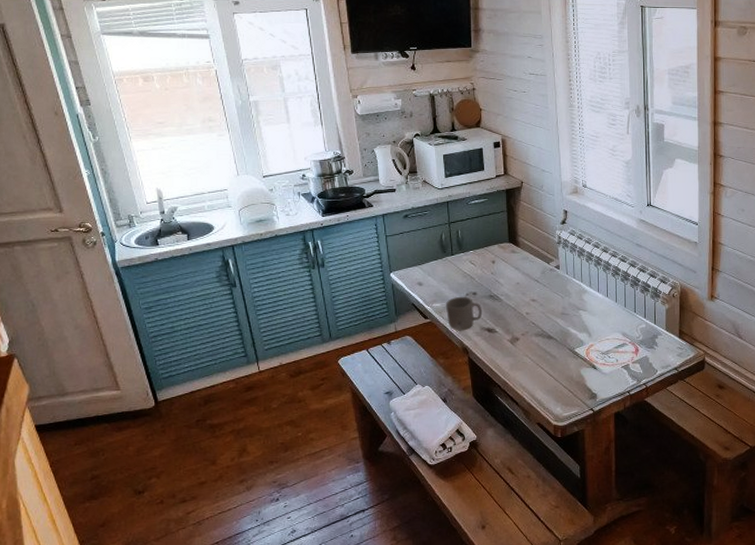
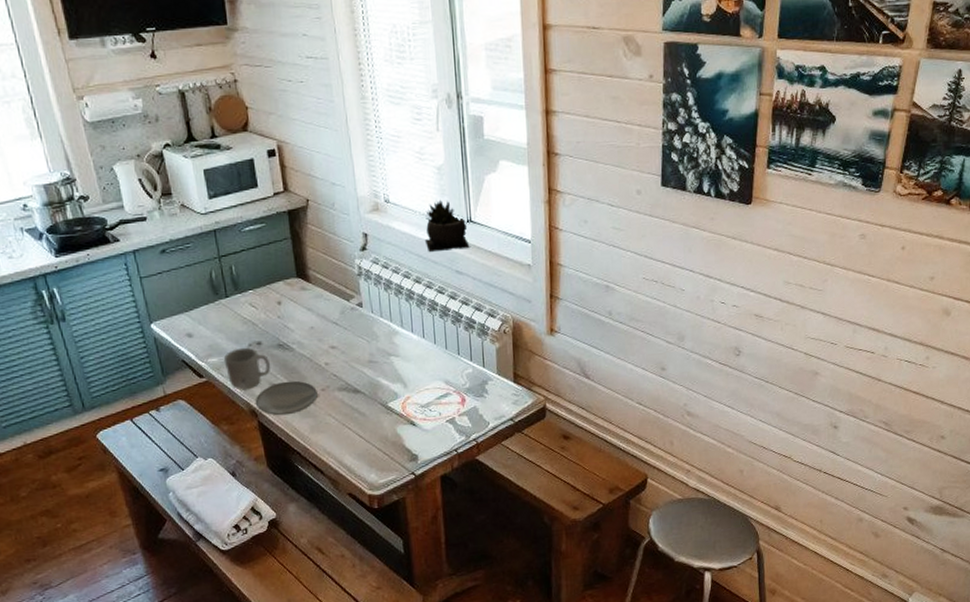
plate: none [467,326,518,354] -> present [255,380,318,416]
succulent plant: none [612,186,649,229] -> present [424,199,470,253]

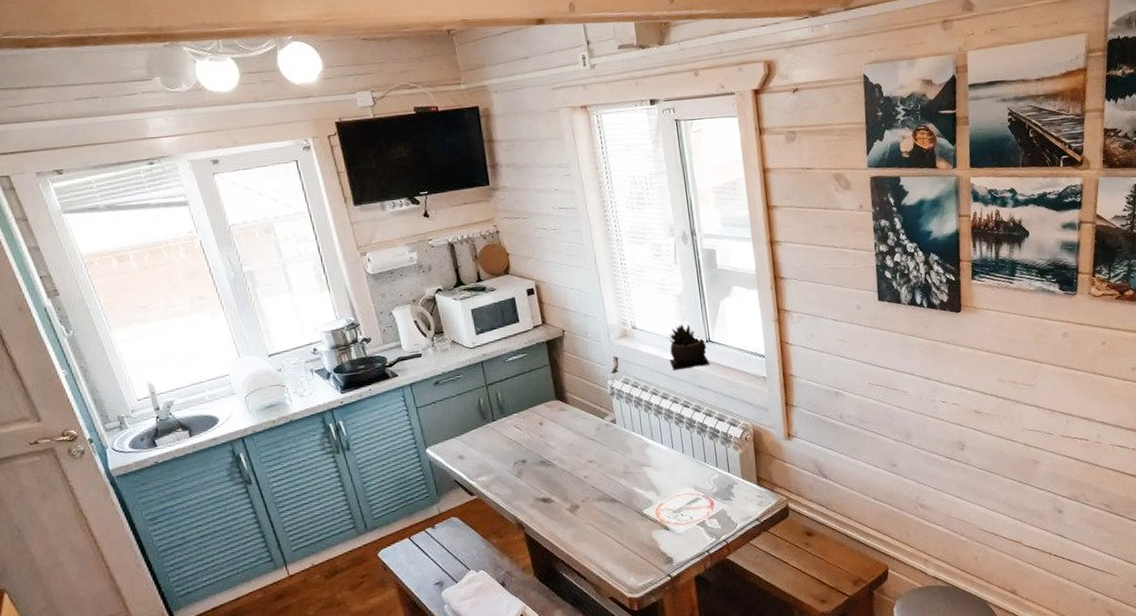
mug: present [223,347,271,391] -> none [492,465,535,506]
plate: present [255,380,318,416] -> none [521,494,578,528]

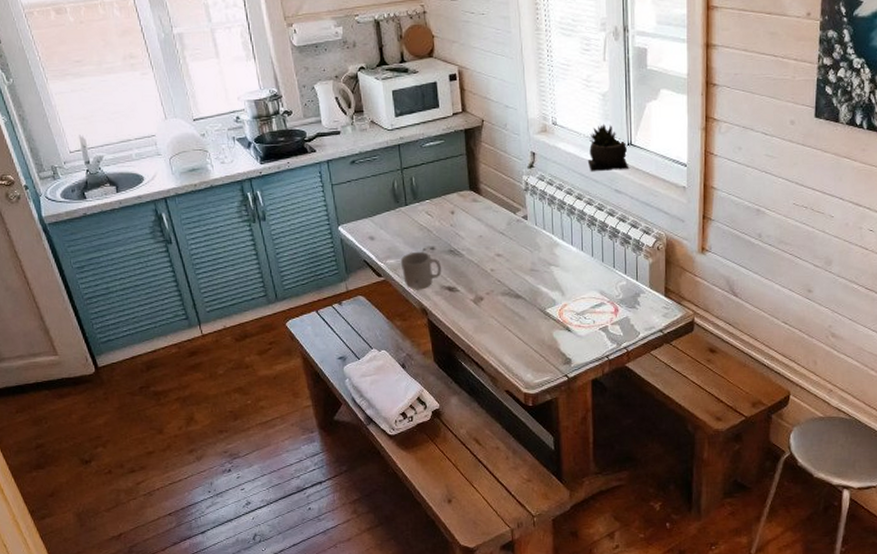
mug: none [492,465,535,506] -> present [400,251,442,290]

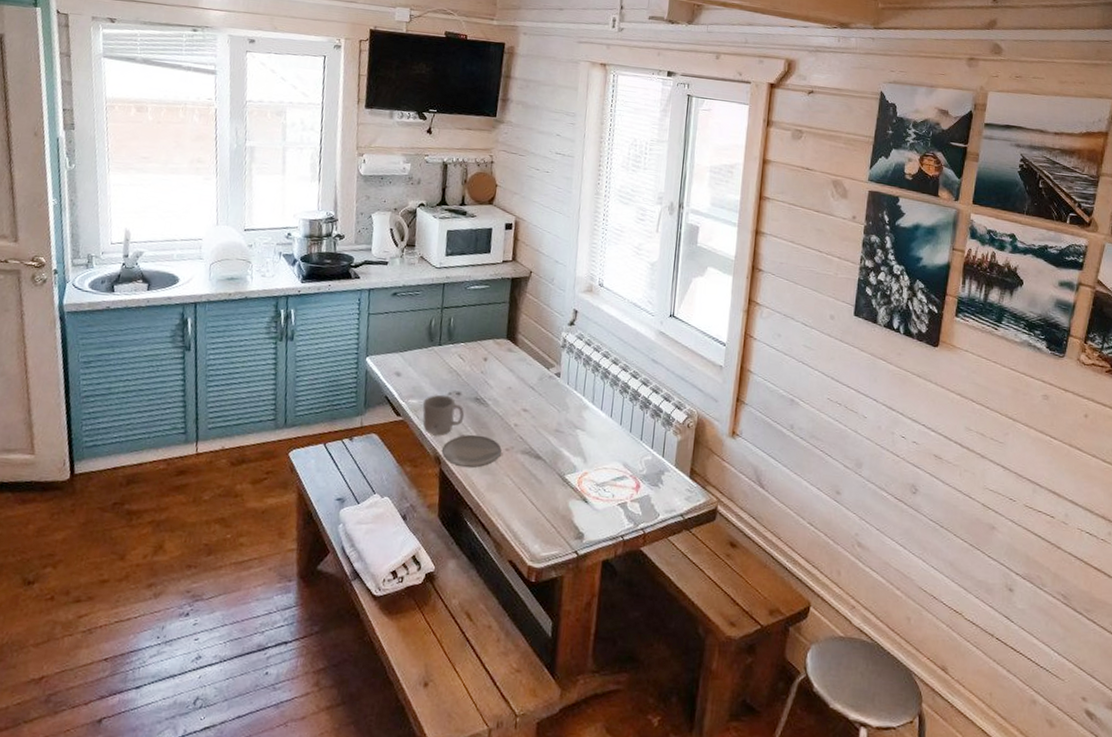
plate: none [426,284,482,315] -> present [441,434,502,468]
succulent plant: present [587,123,629,172] -> none [628,291,670,341]

